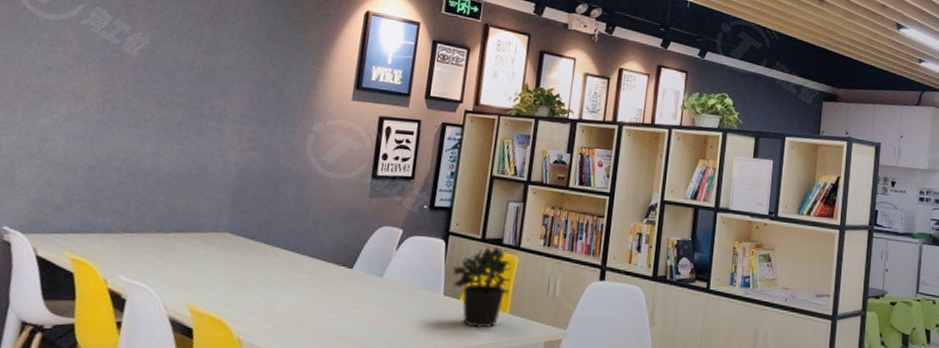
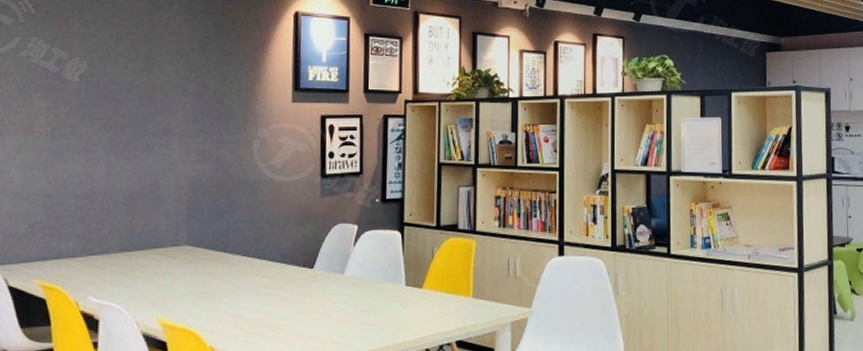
potted plant: present [451,246,512,328] -> none [410,232,471,315]

